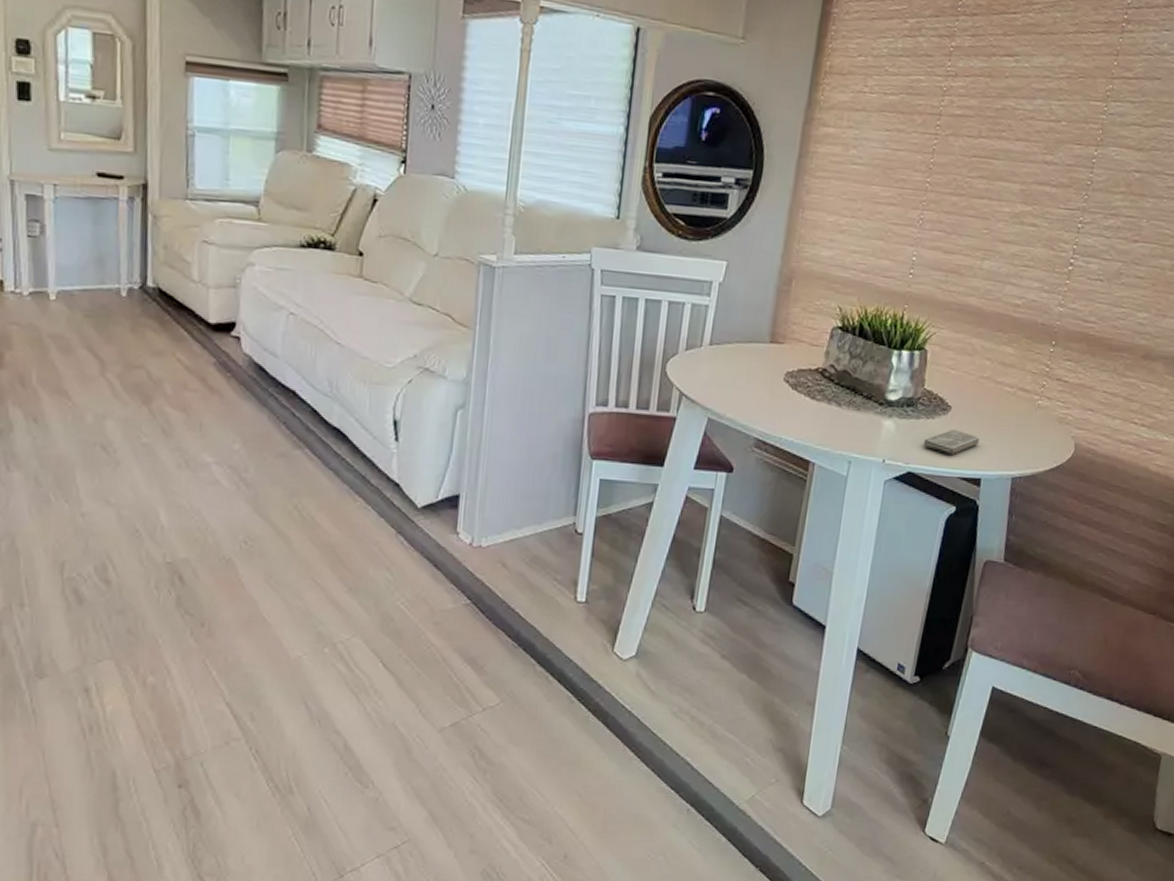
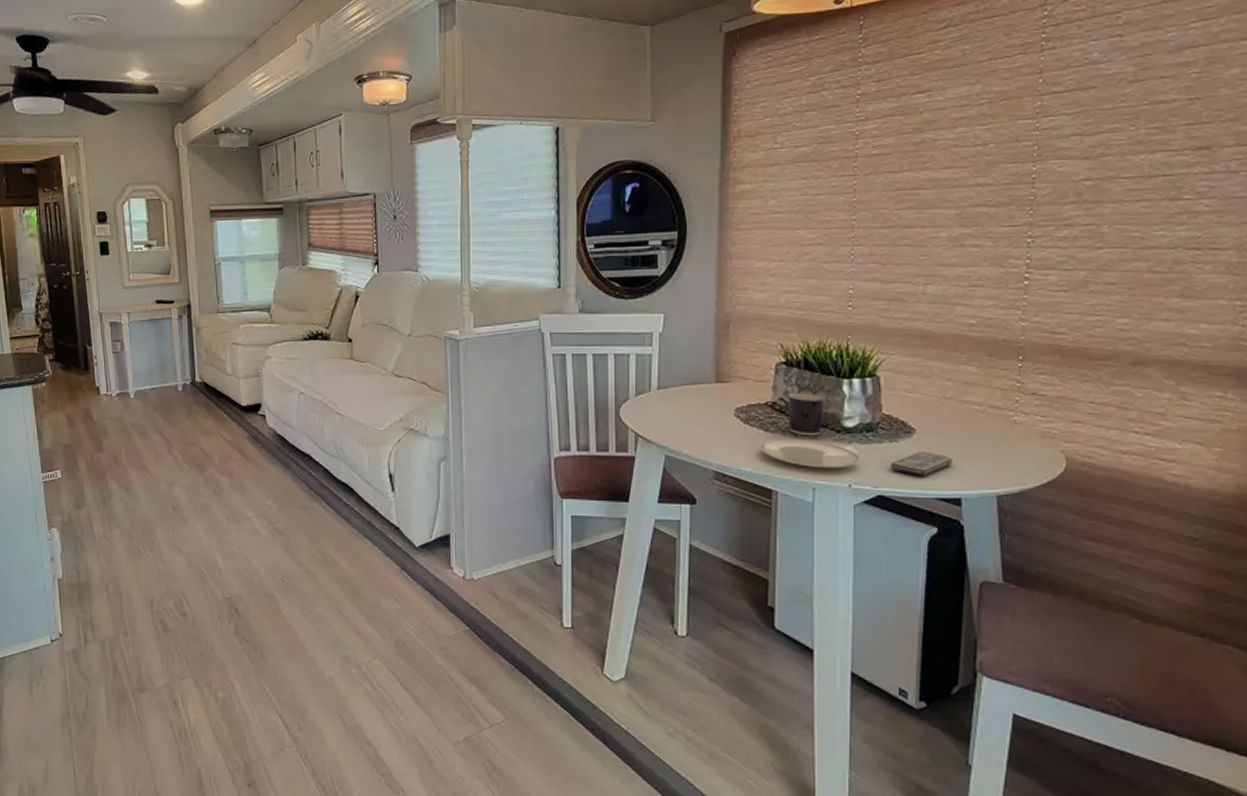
plate: none [804,408,897,443] -> present [761,439,860,469]
mug: none [835,360,873,408] -> present [787,392,825,436]

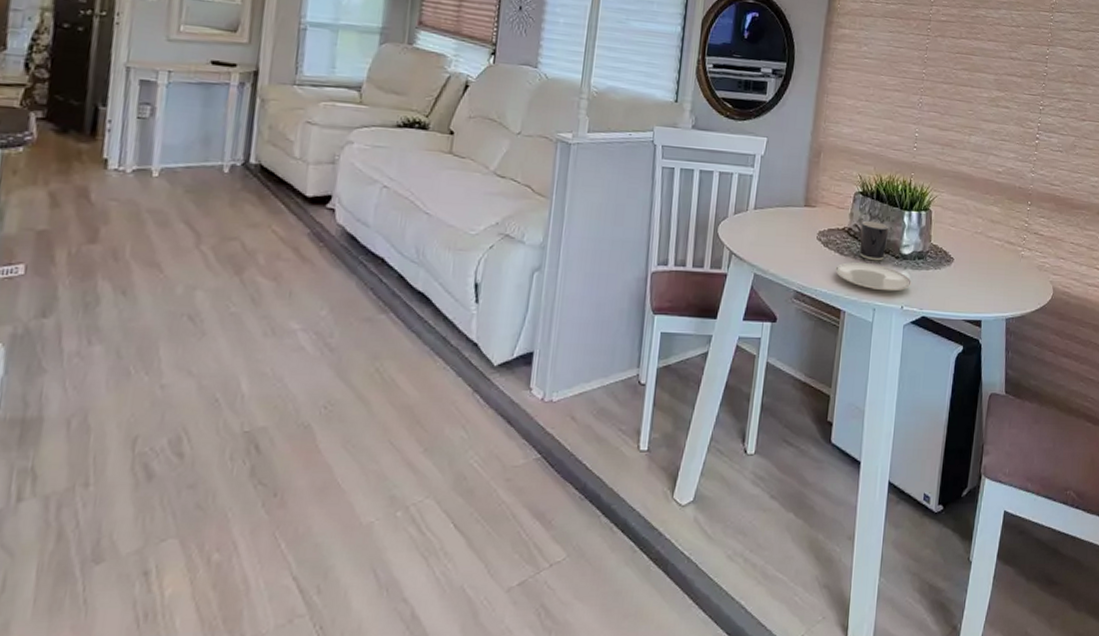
mobile phone: present [890,452,952,477] -> none [933,278,978,301]

